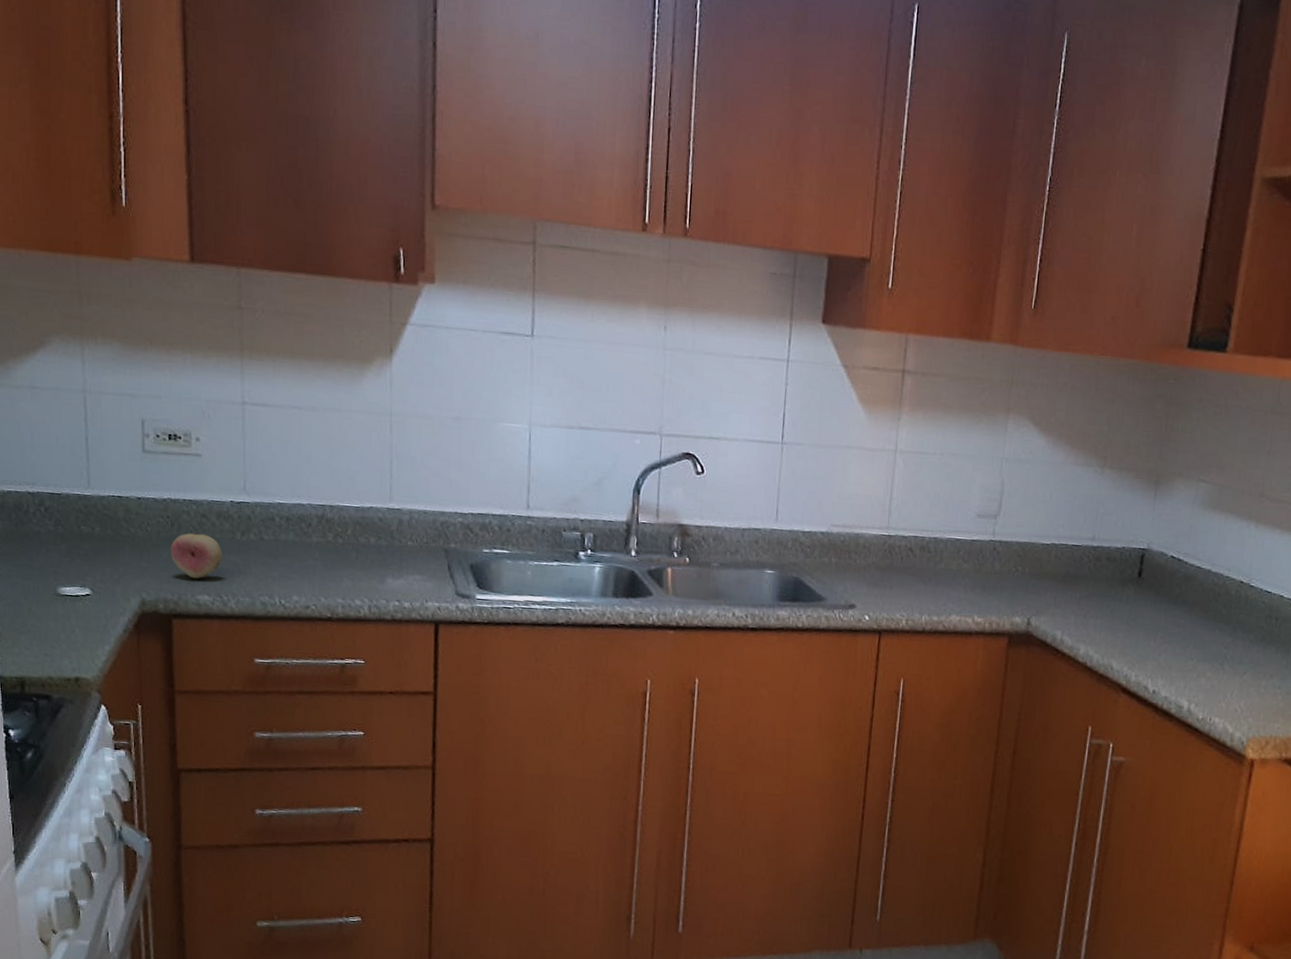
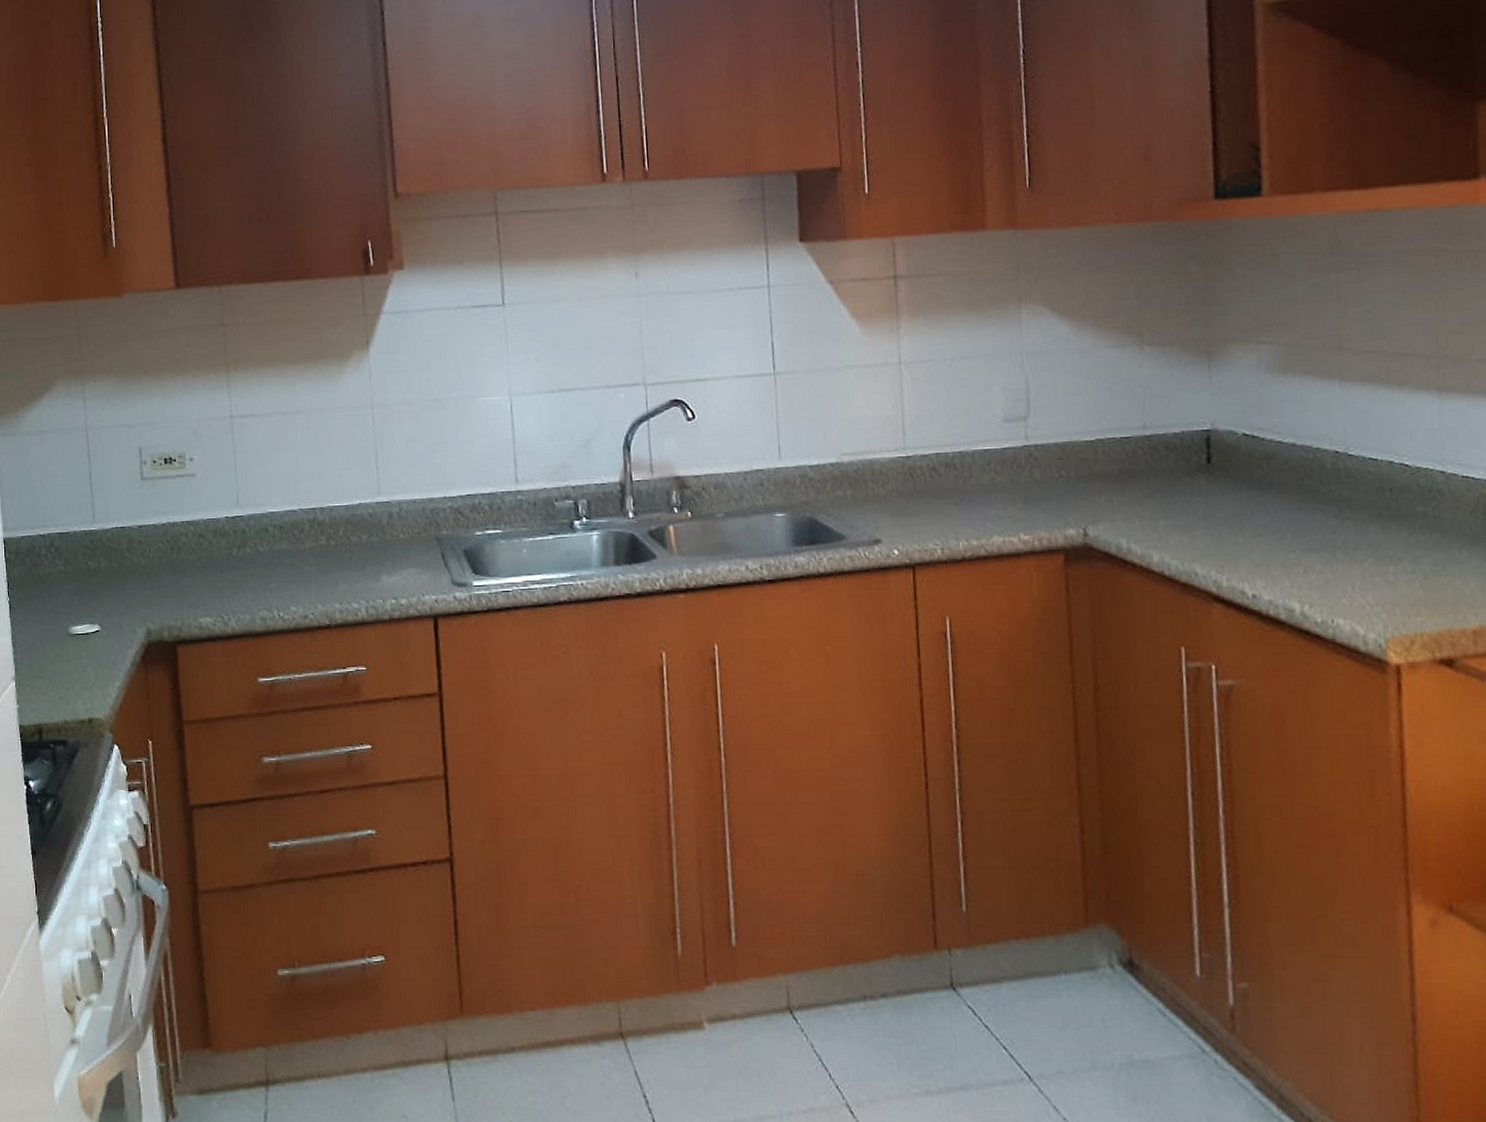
fruit: present [170,533,223,579] -> none [171,554,222,601]

